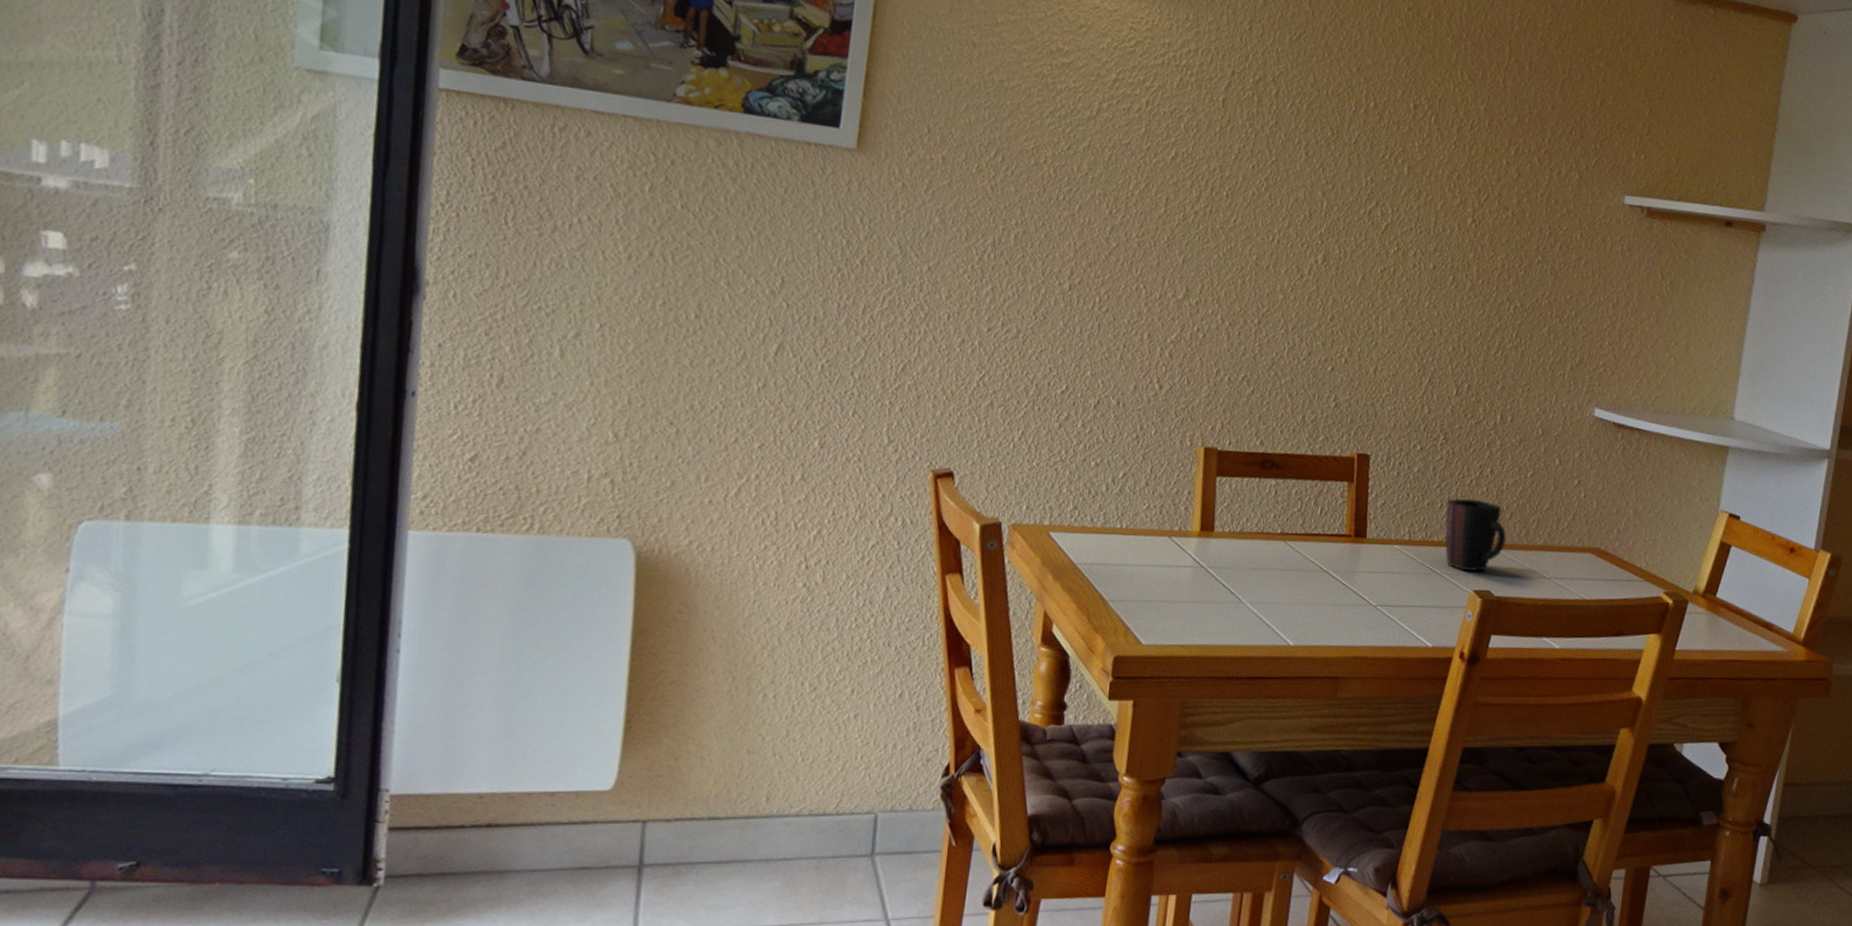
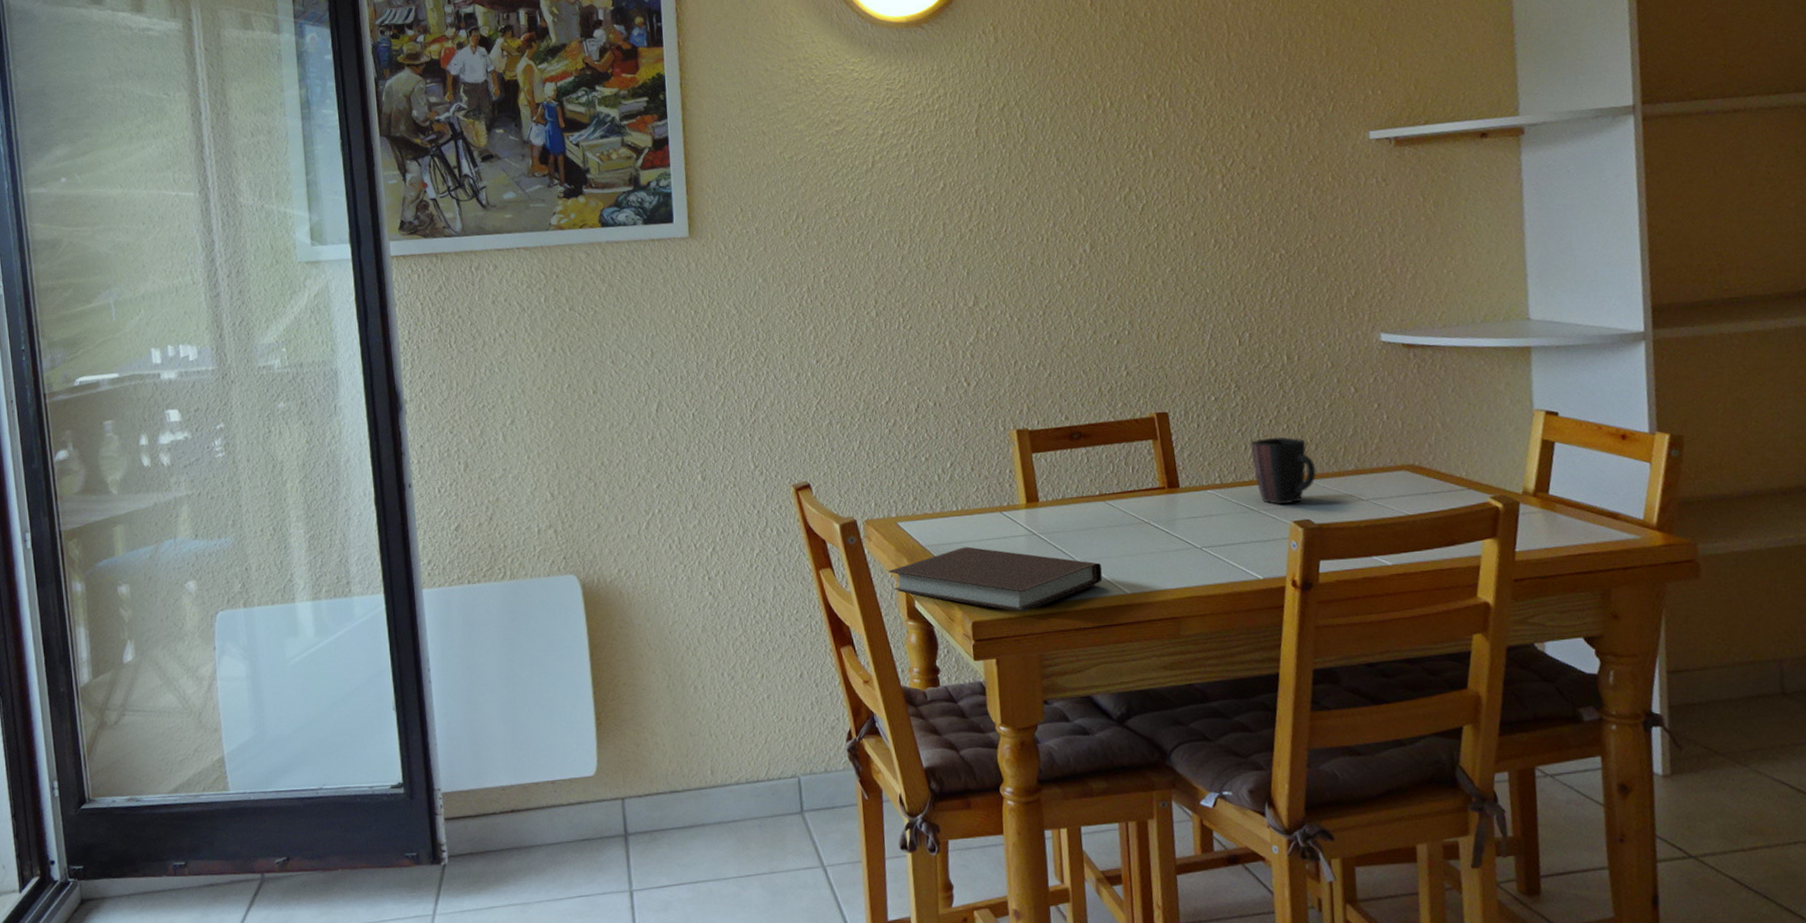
notebook: none [1027,570,1268,653] -> present [887,546,1103,613]

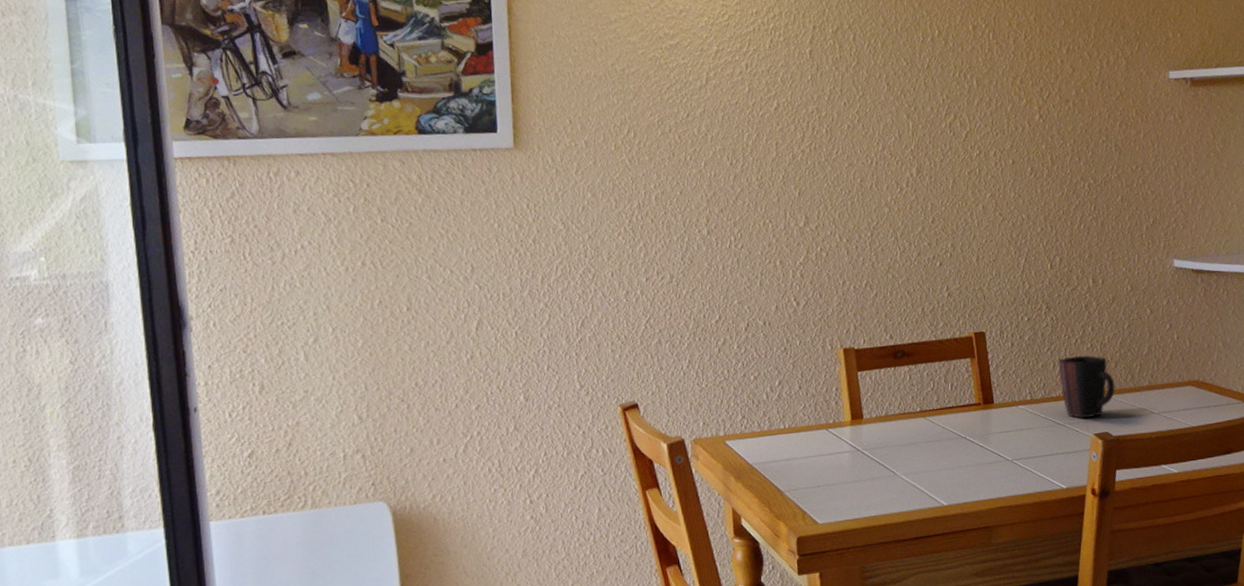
notebook: present [887,546,1103,613] -> none [715,463,921,527]

